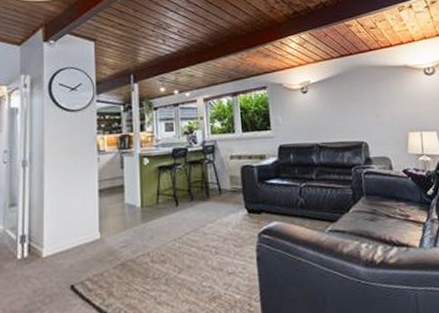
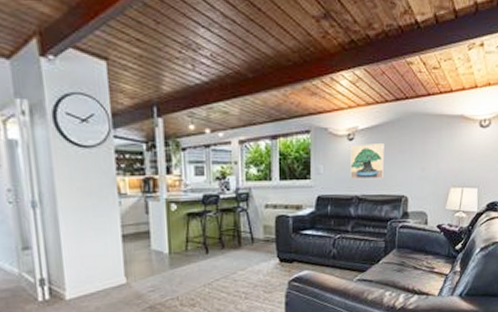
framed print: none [305,94,340,128] -> present [350,143,384,179]

